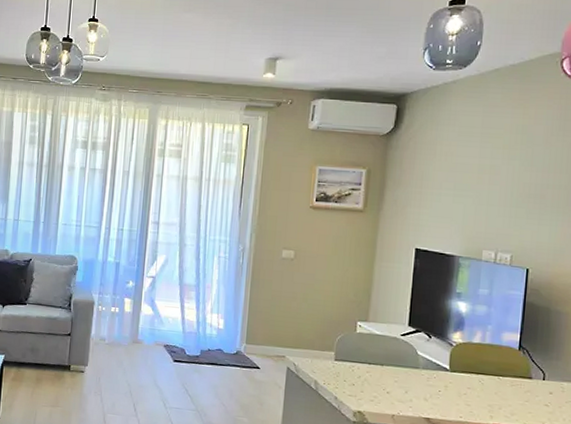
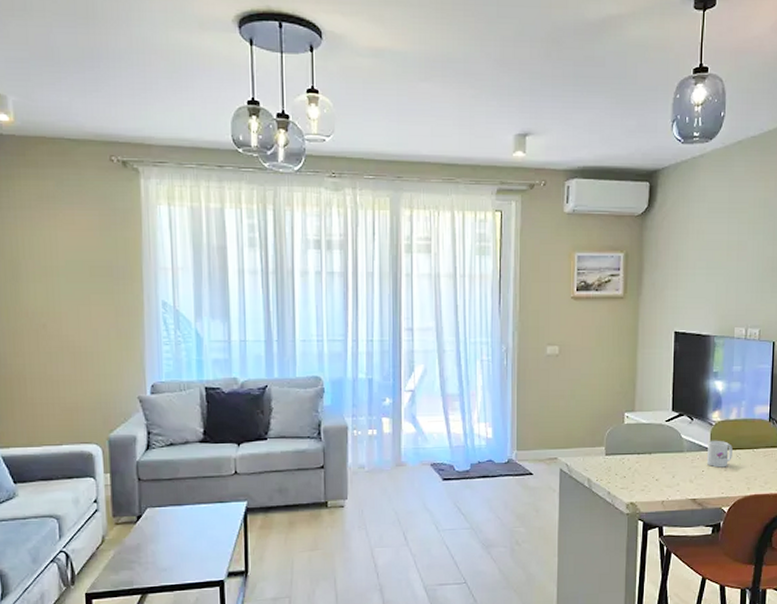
mug: none [445,360,475,391] -> present [707,440,733,468]

